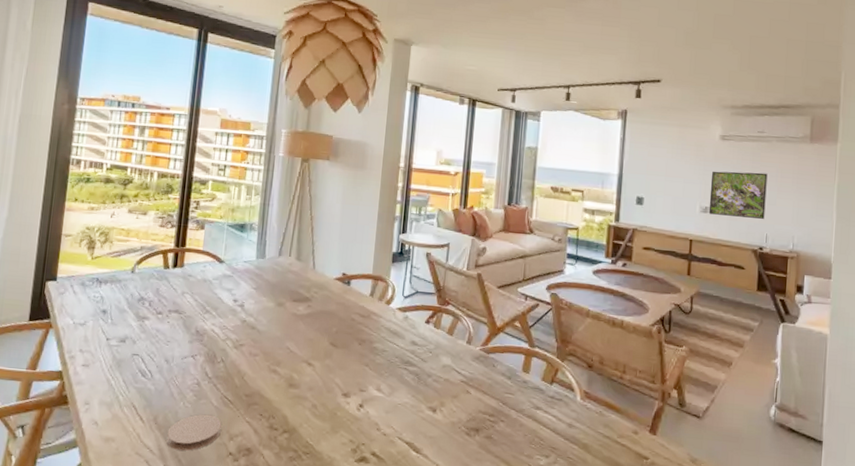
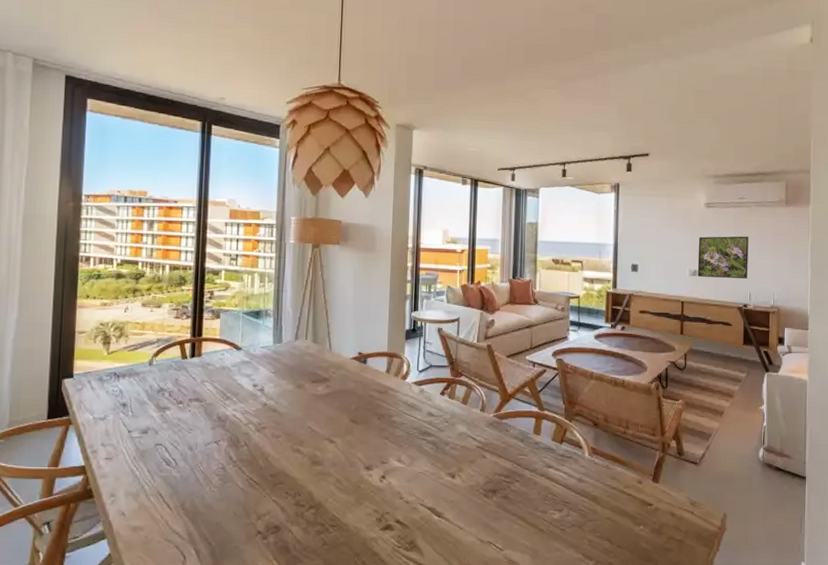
coaster: present [166,414,222,451] -> none [195,497,249,533]

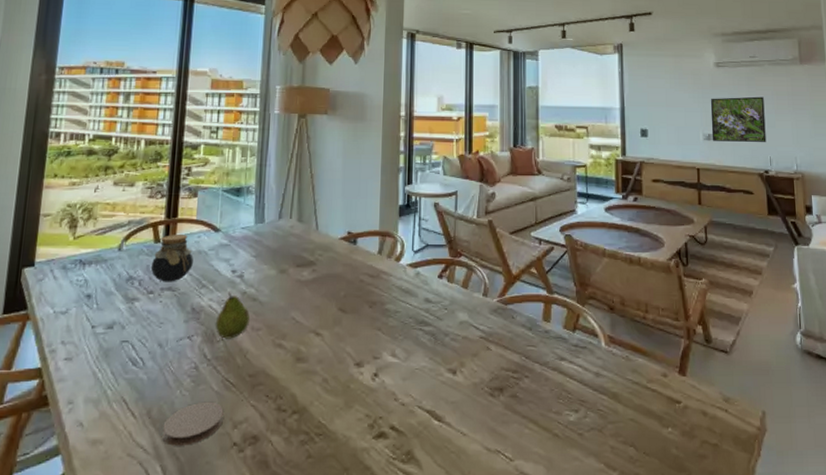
jar: none [179,352,218,394] -> present [150,235,193,282]
coaster: none [195,497,249,533] -> present [162,401,224,446]
fruit: none [239,403,270,444] -> present [215,292,250,339]

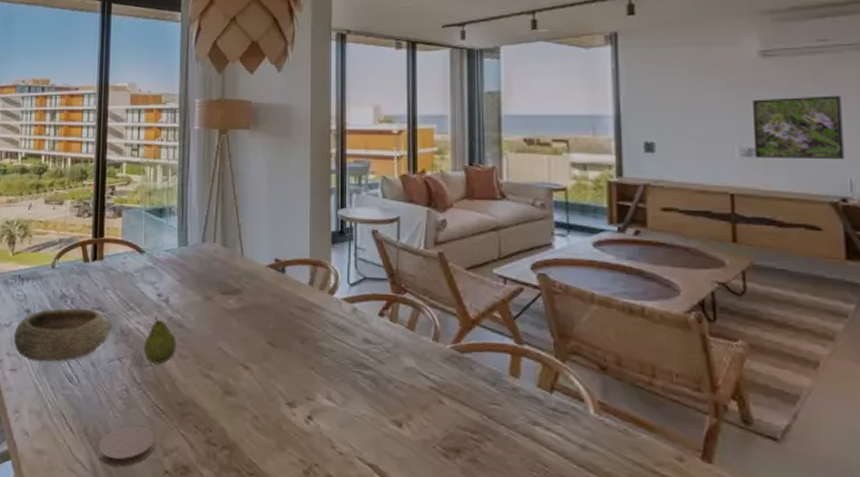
bowl: none [70,289,183,348] -> present [13,308,112,362]
jar: present [150,235,193,282] -> none [81,254,120,303]

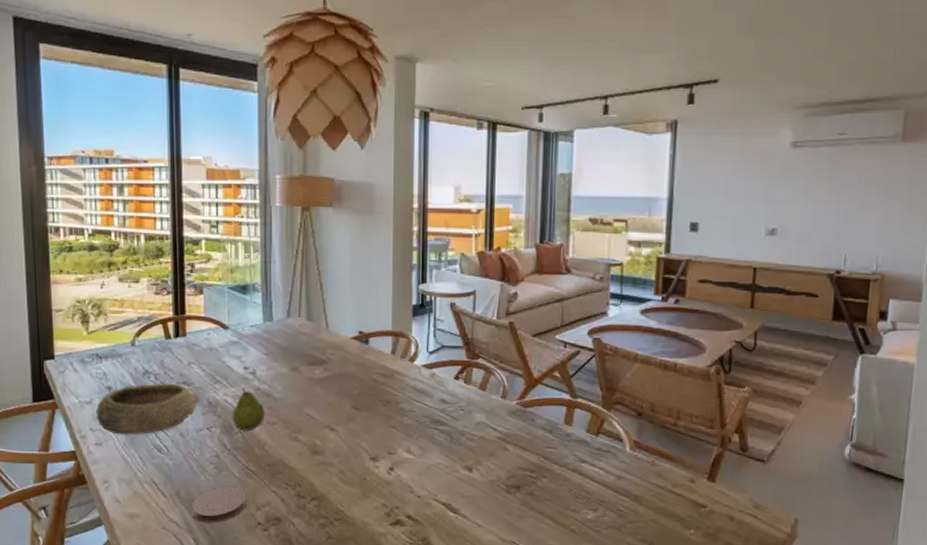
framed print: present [751,95,845,159] -> none [776,183,848,238]

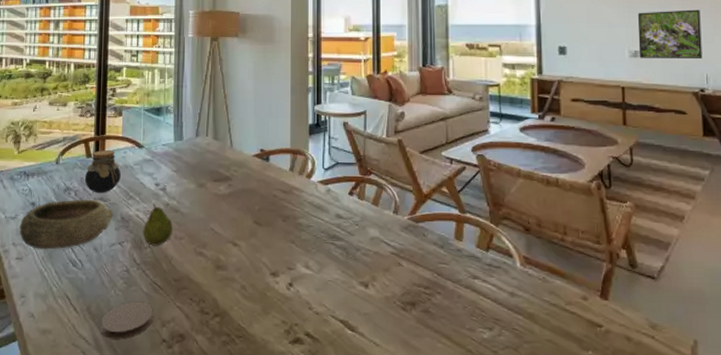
jar: none [164,331,205,377] -> present [84,150,121,193]
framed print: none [776,183,848,238] -> present [637,9,703,58]

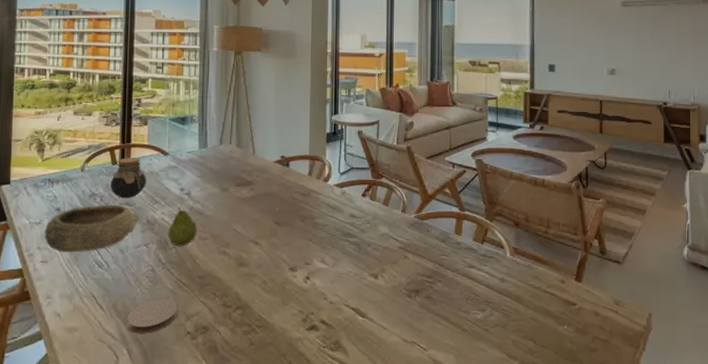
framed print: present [637,9,703,58] -> none [615,34,666,76]

